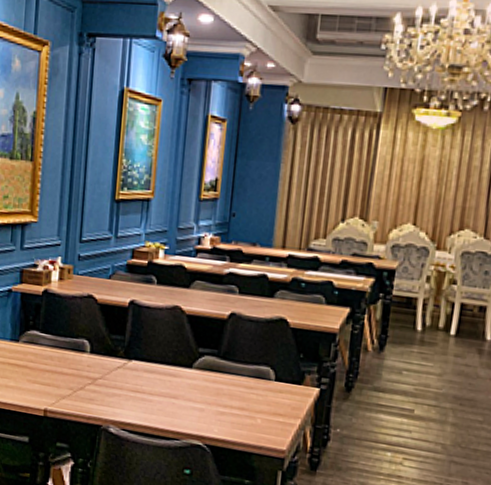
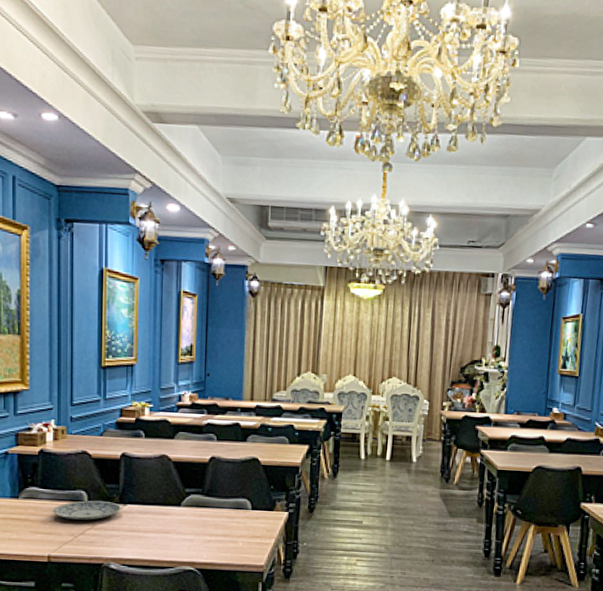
plate: none [52,351,126,374] -> present [52,500,121,520]

